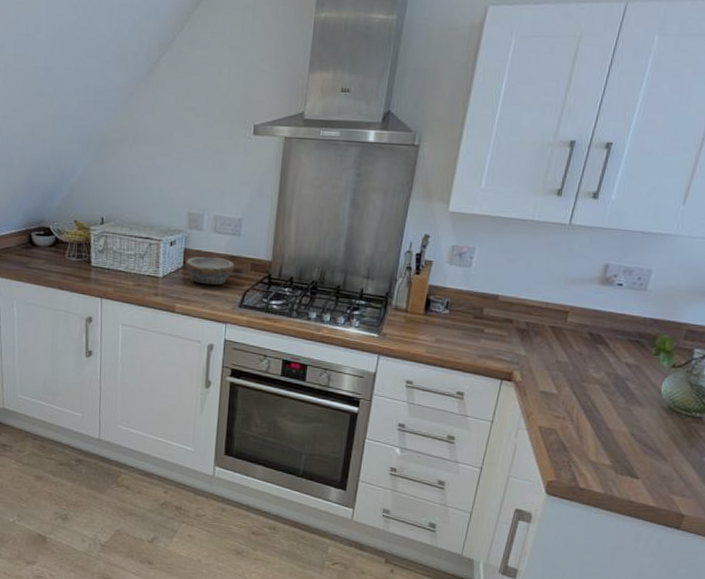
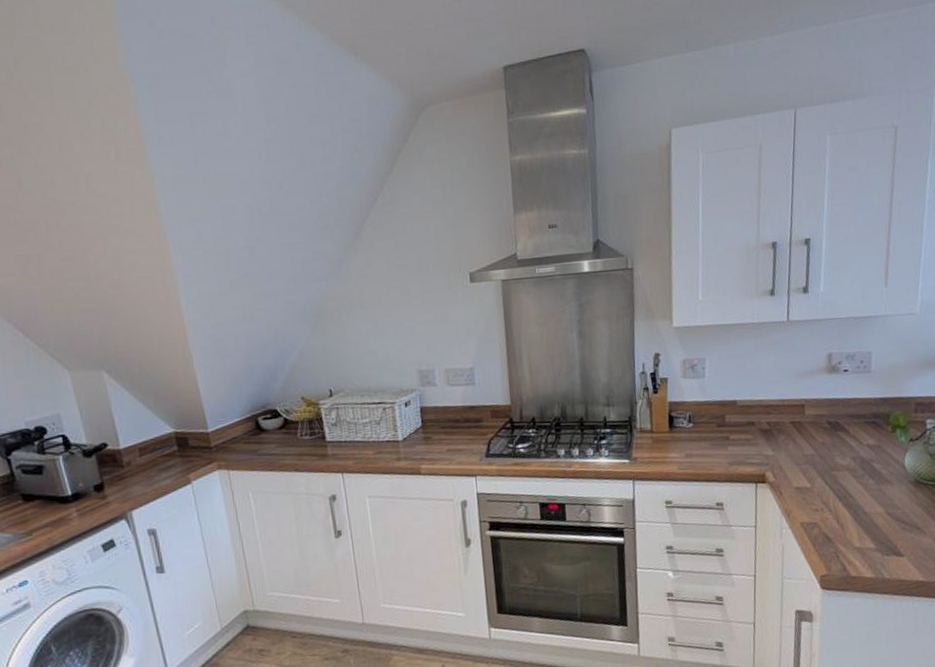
bowl: present [185,257,235,286] -> none [424,410,475,440]

